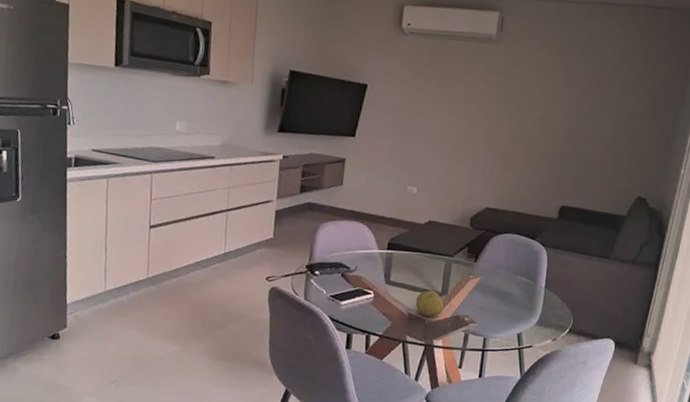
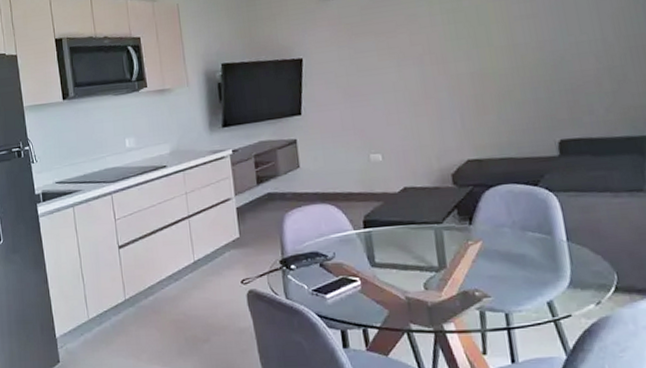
fruit: present [415,290,445,317] -> none [410,266,447,297]

